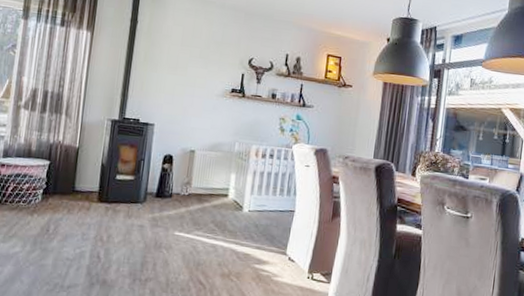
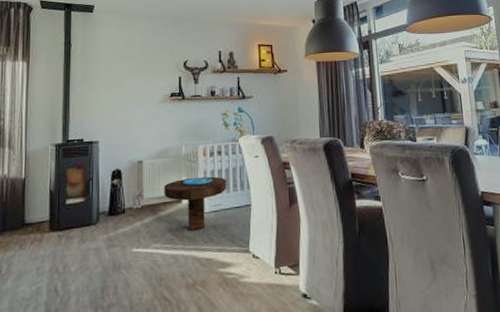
side table: none [212,174,274,227] -> present [164,176,227,232]

